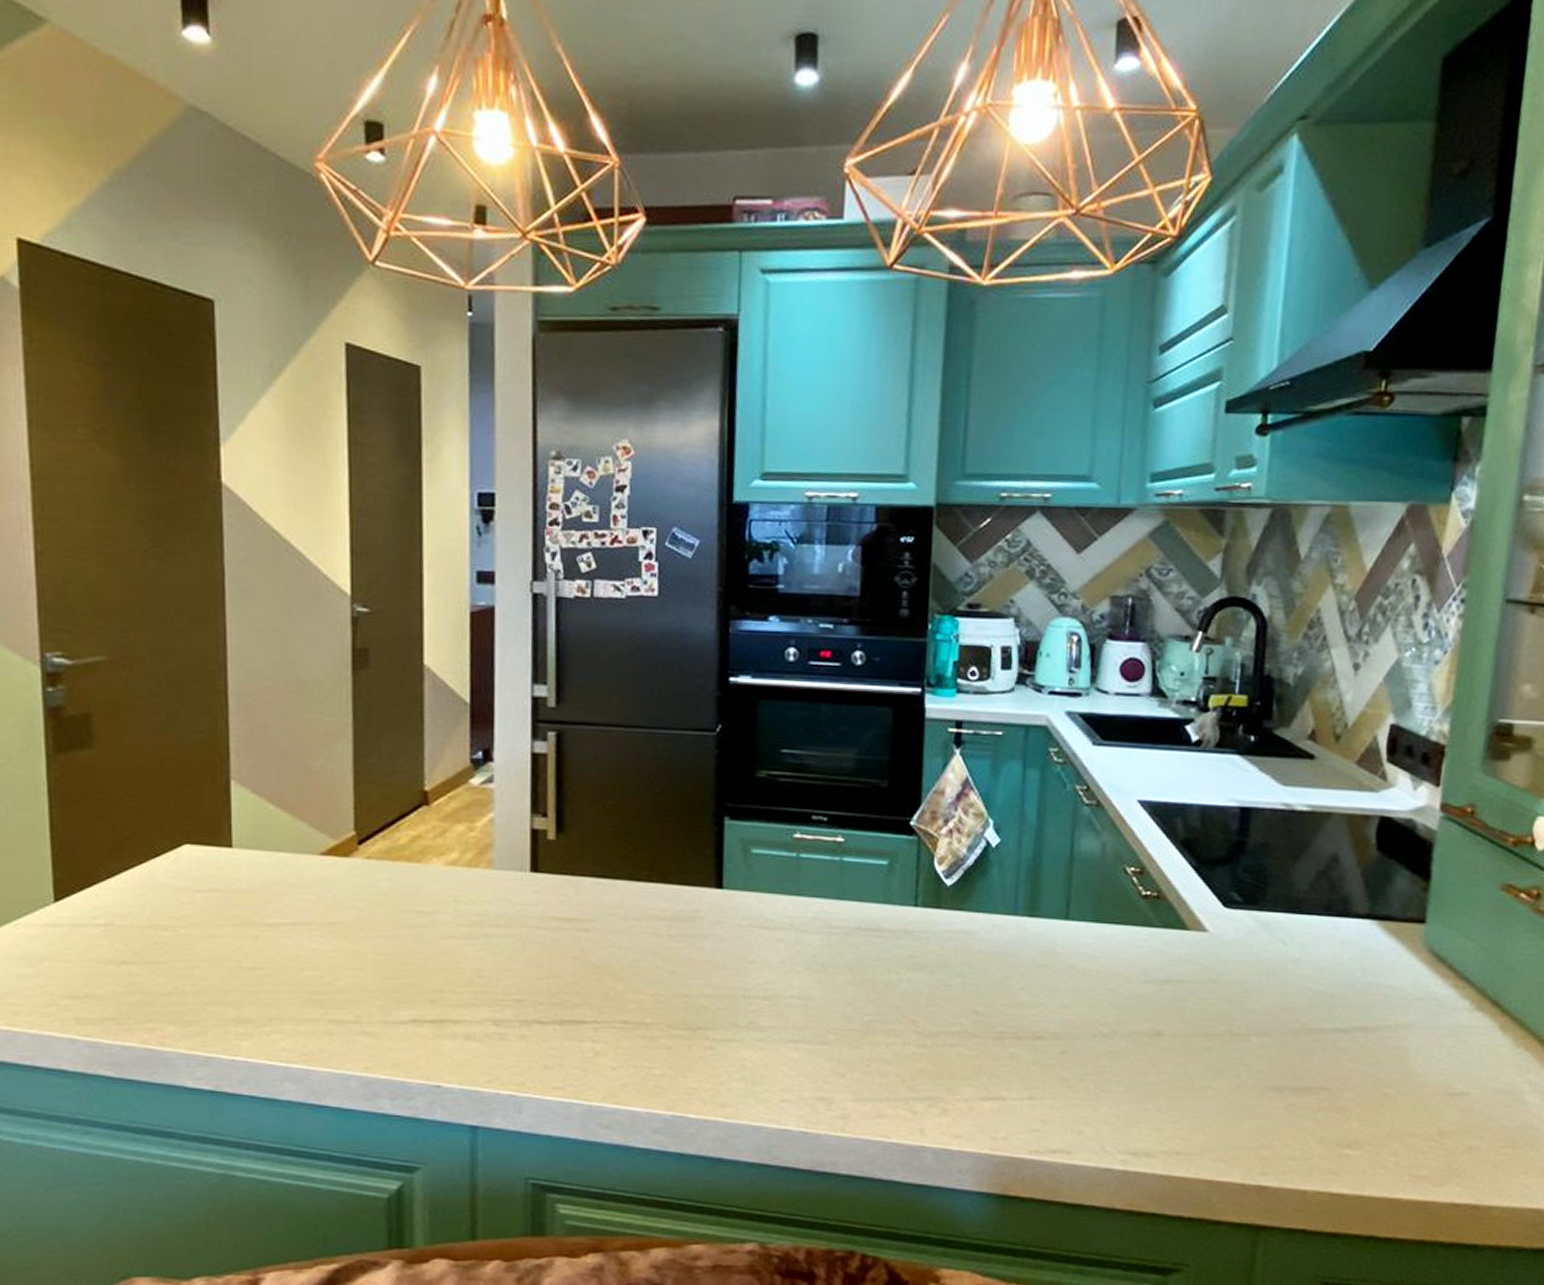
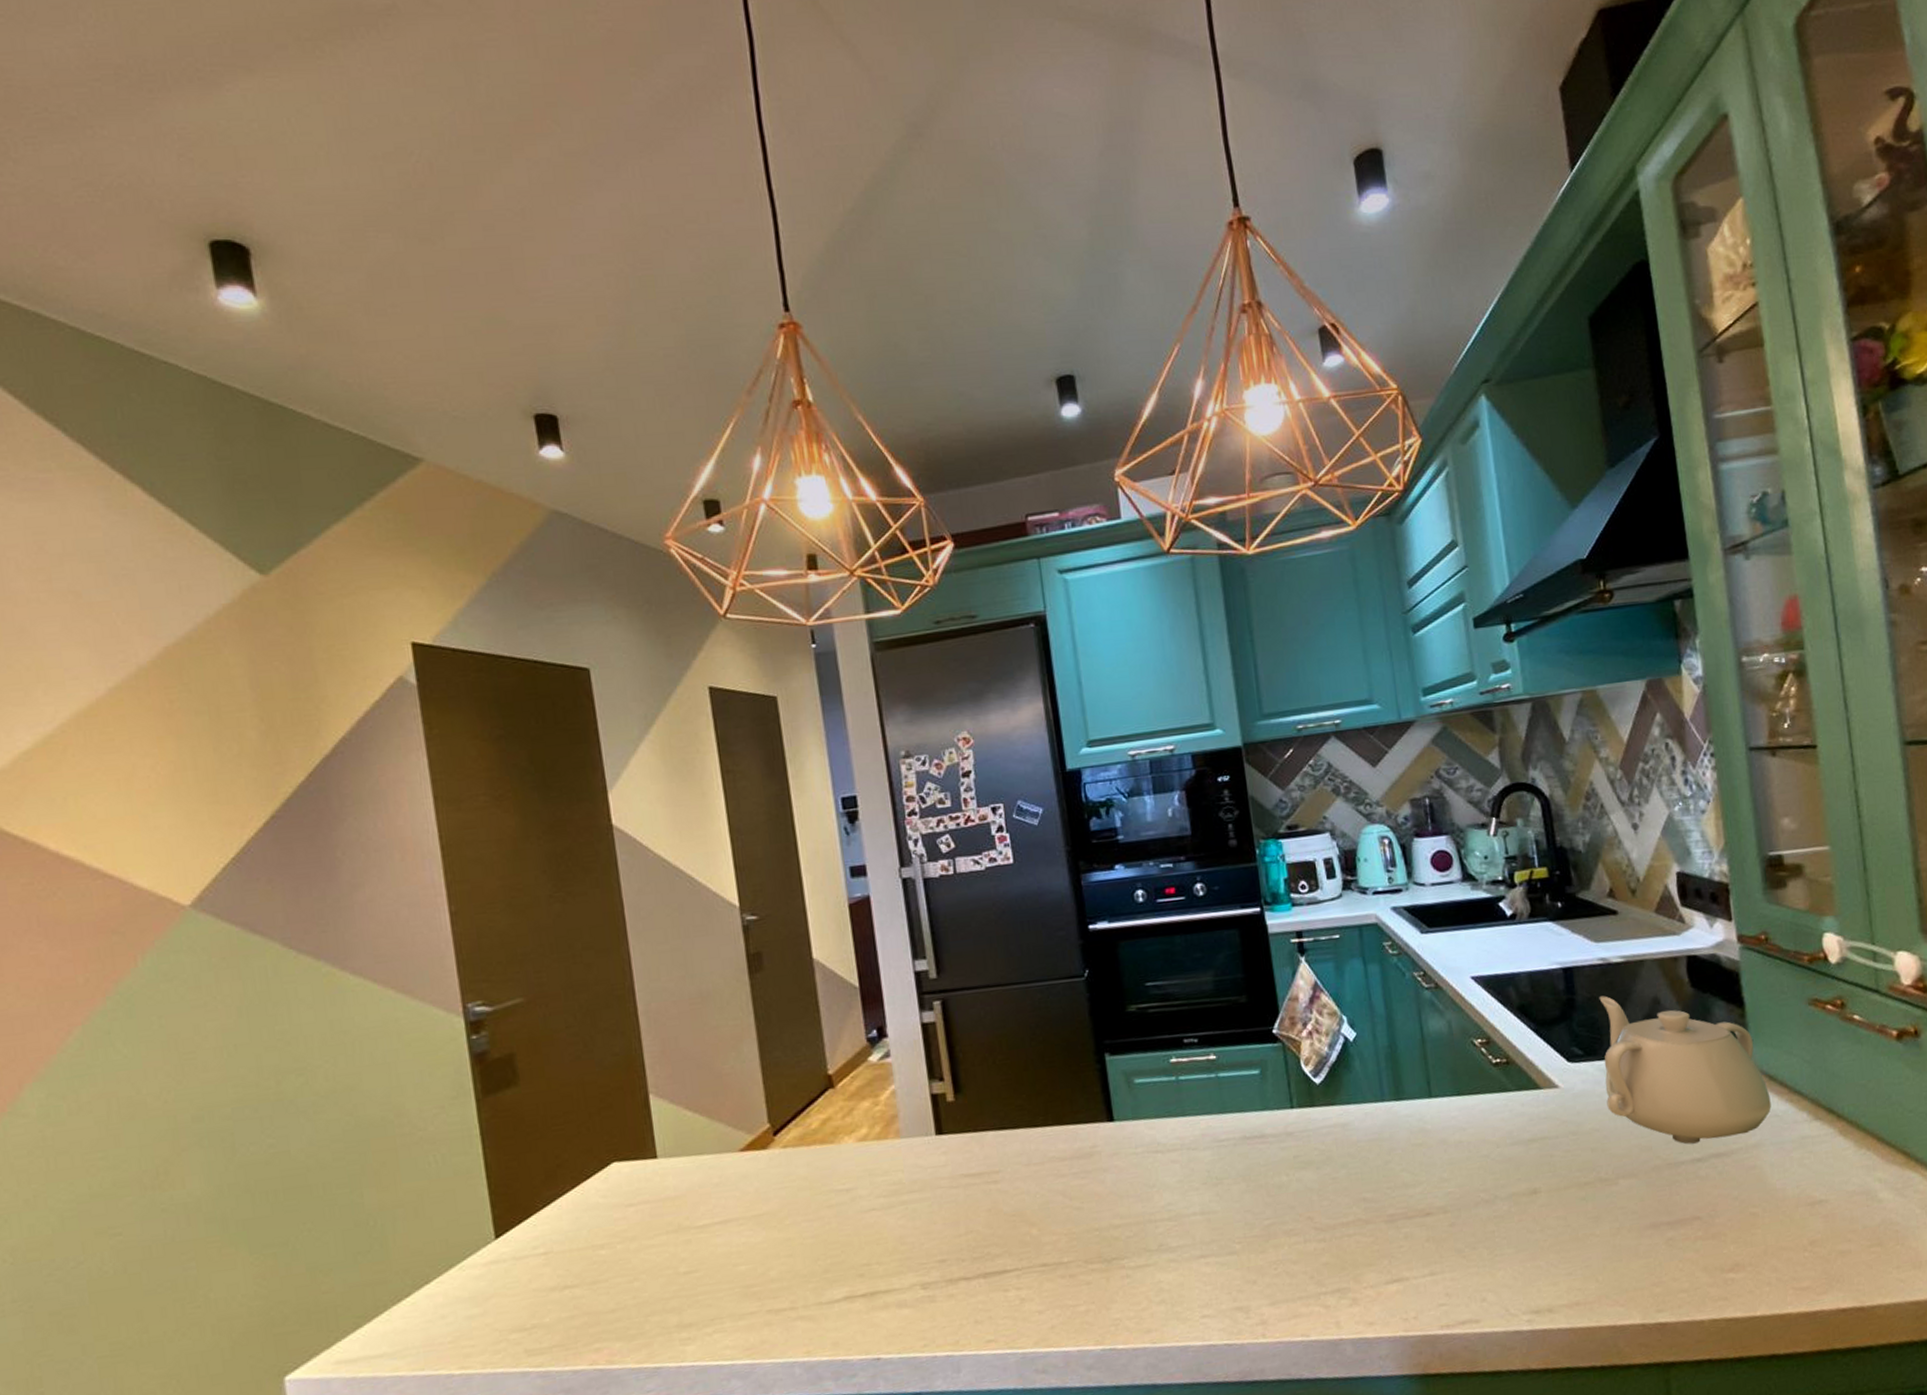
teapot: none [1255,844,1435,1013] -> present [1599,995,1771,1144]

